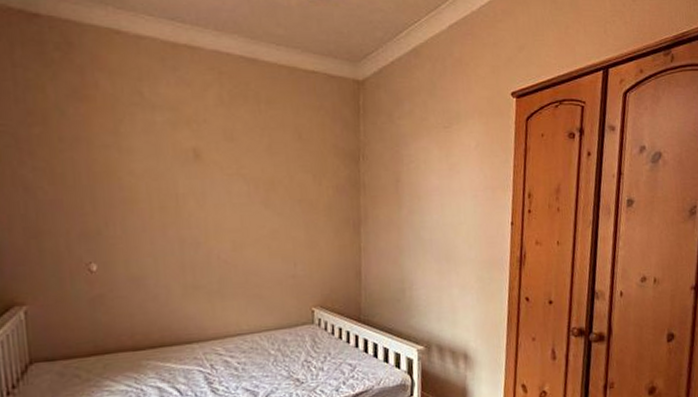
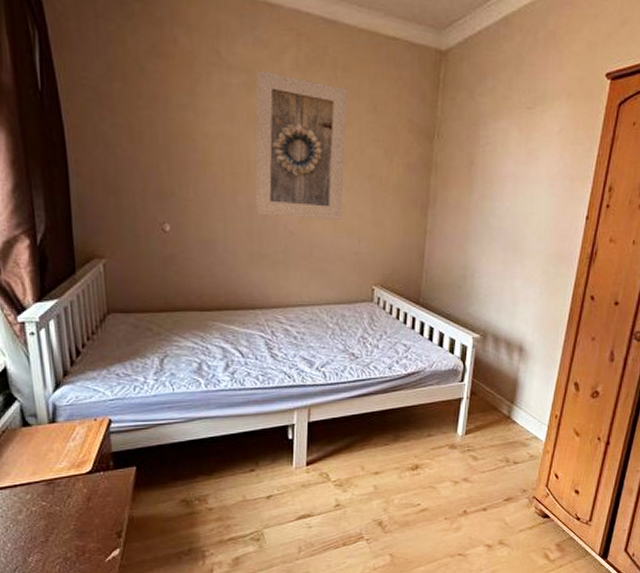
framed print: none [181,108,275,247] -> present [255,70,347,220]

